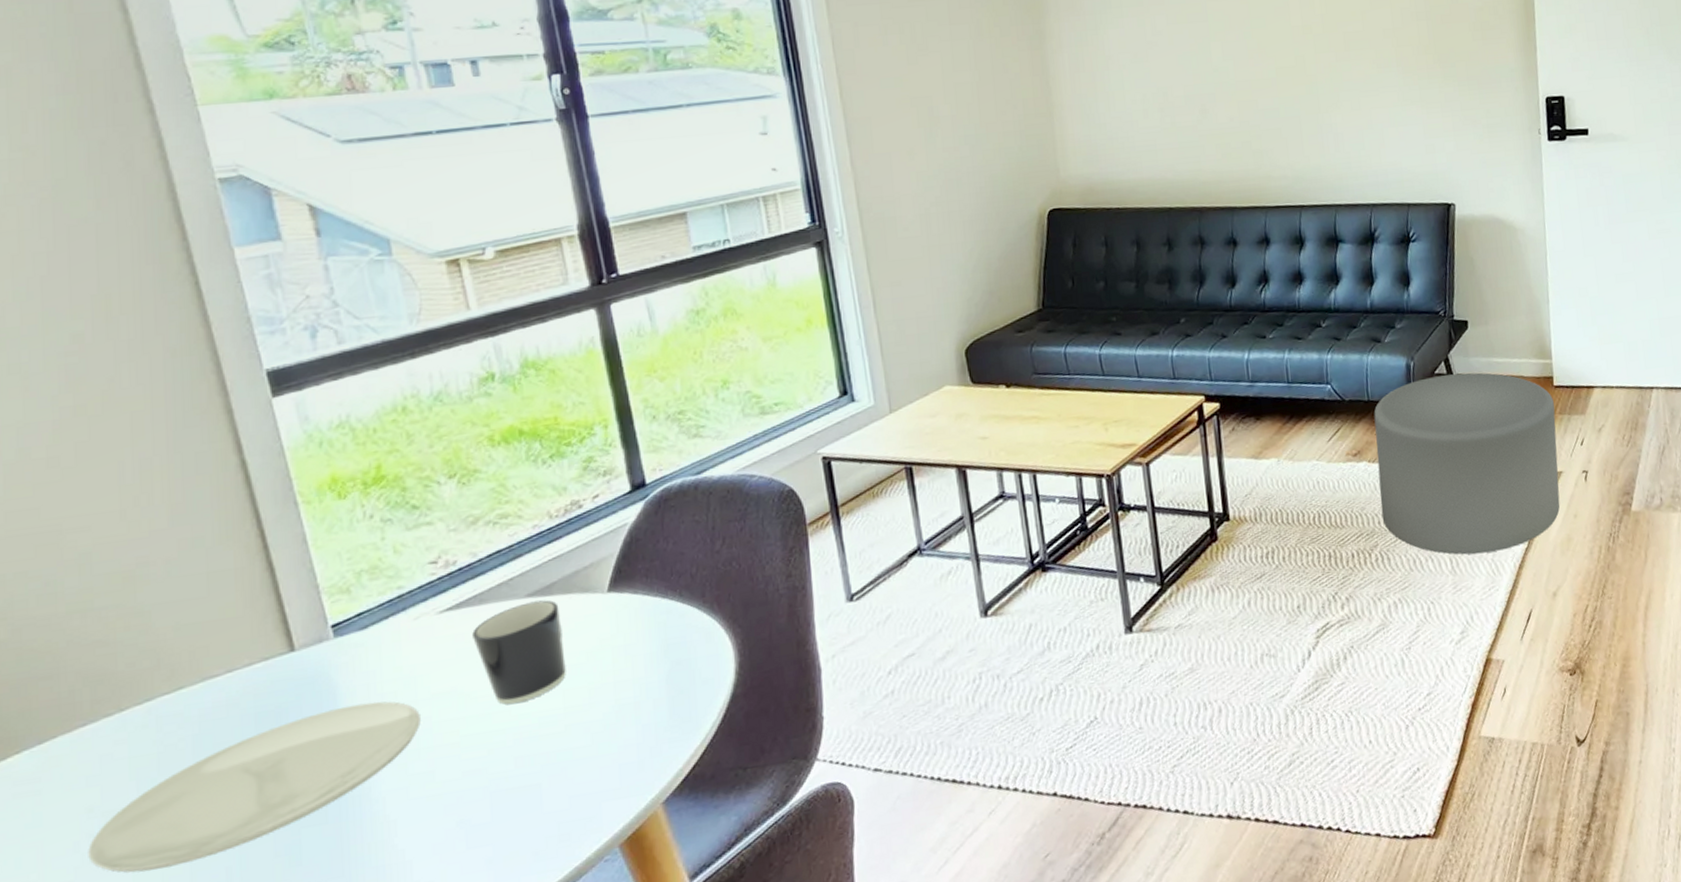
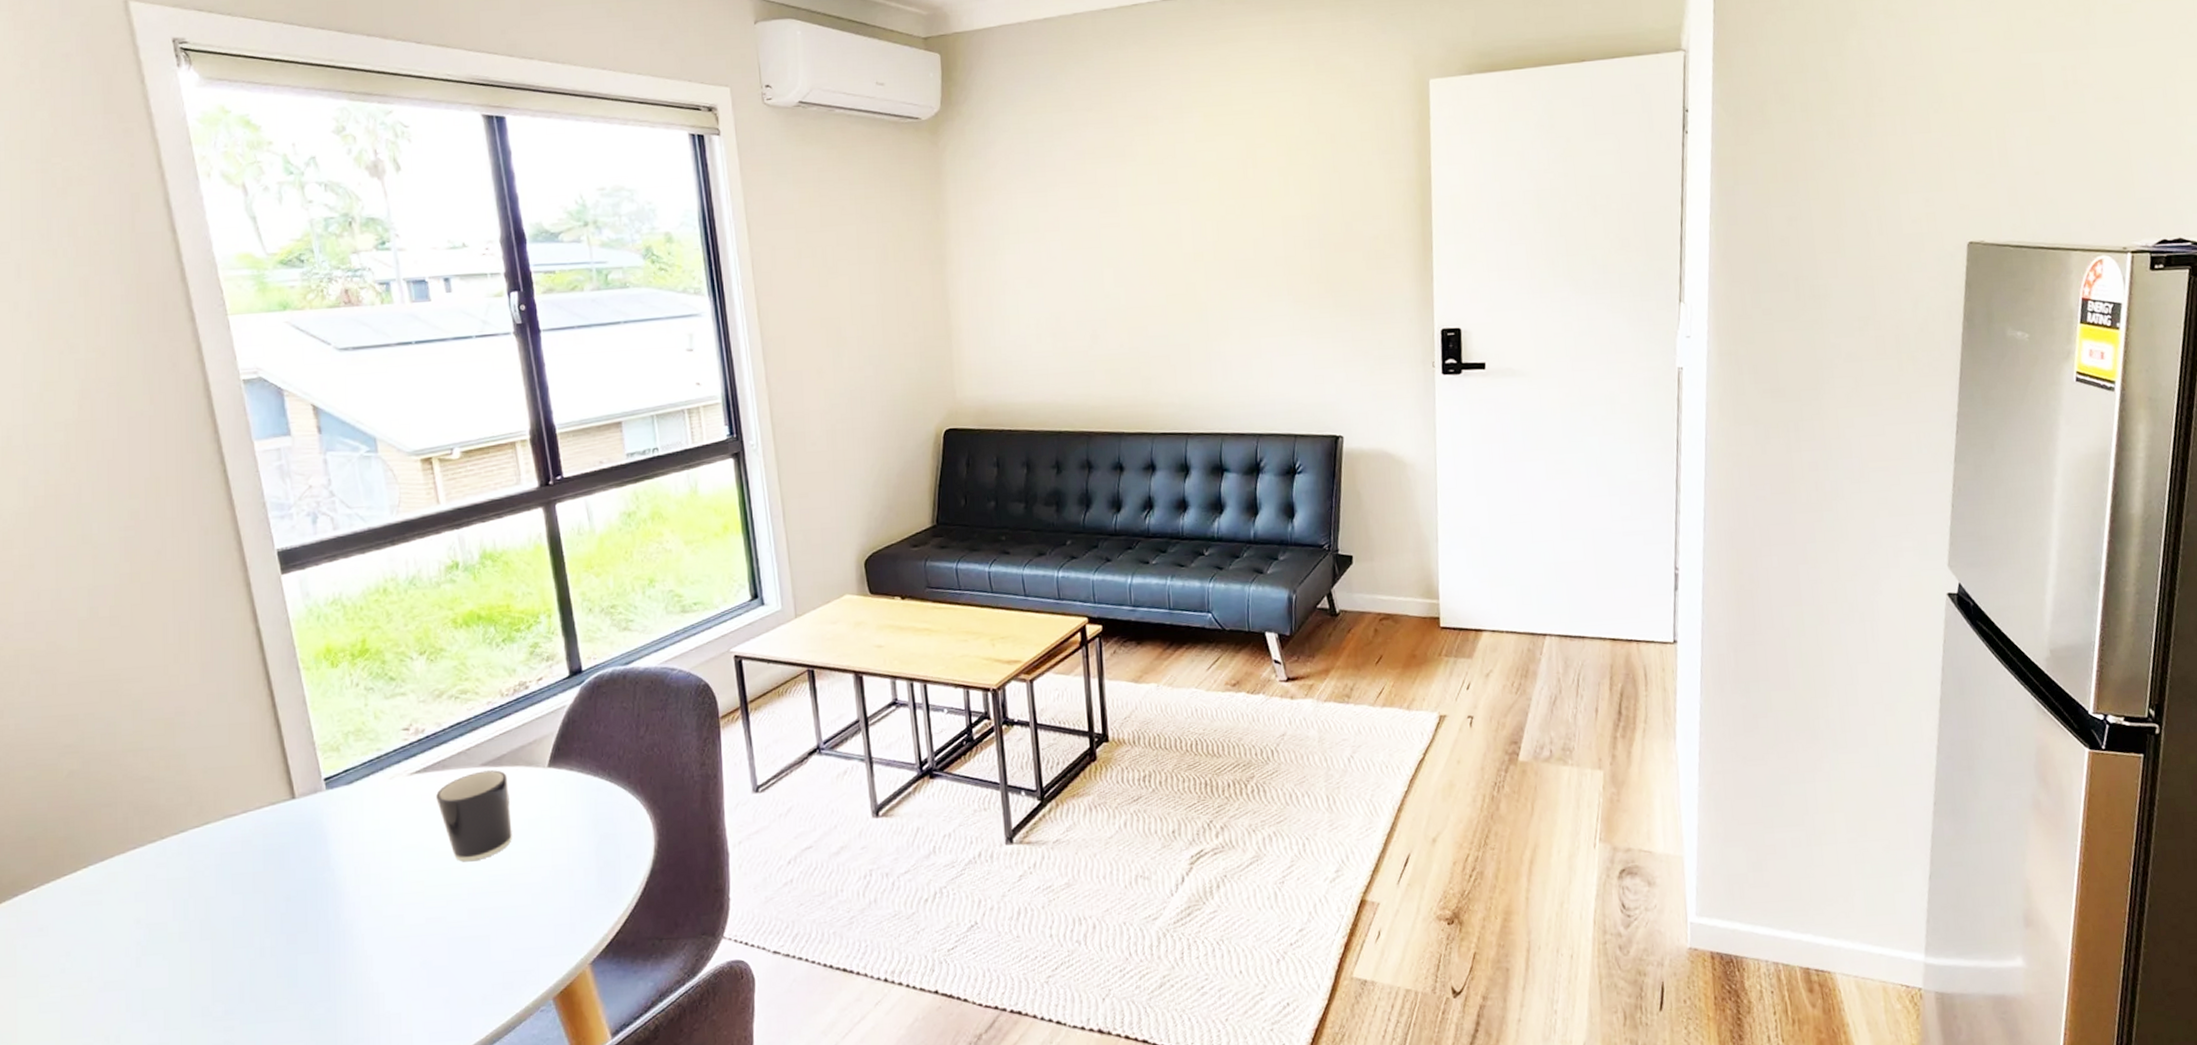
plate: present [88,701,421,873] -> none [136,849,393,979]
pouf: present [1374,372,1560,555] -> none [1254,608,1443,794]

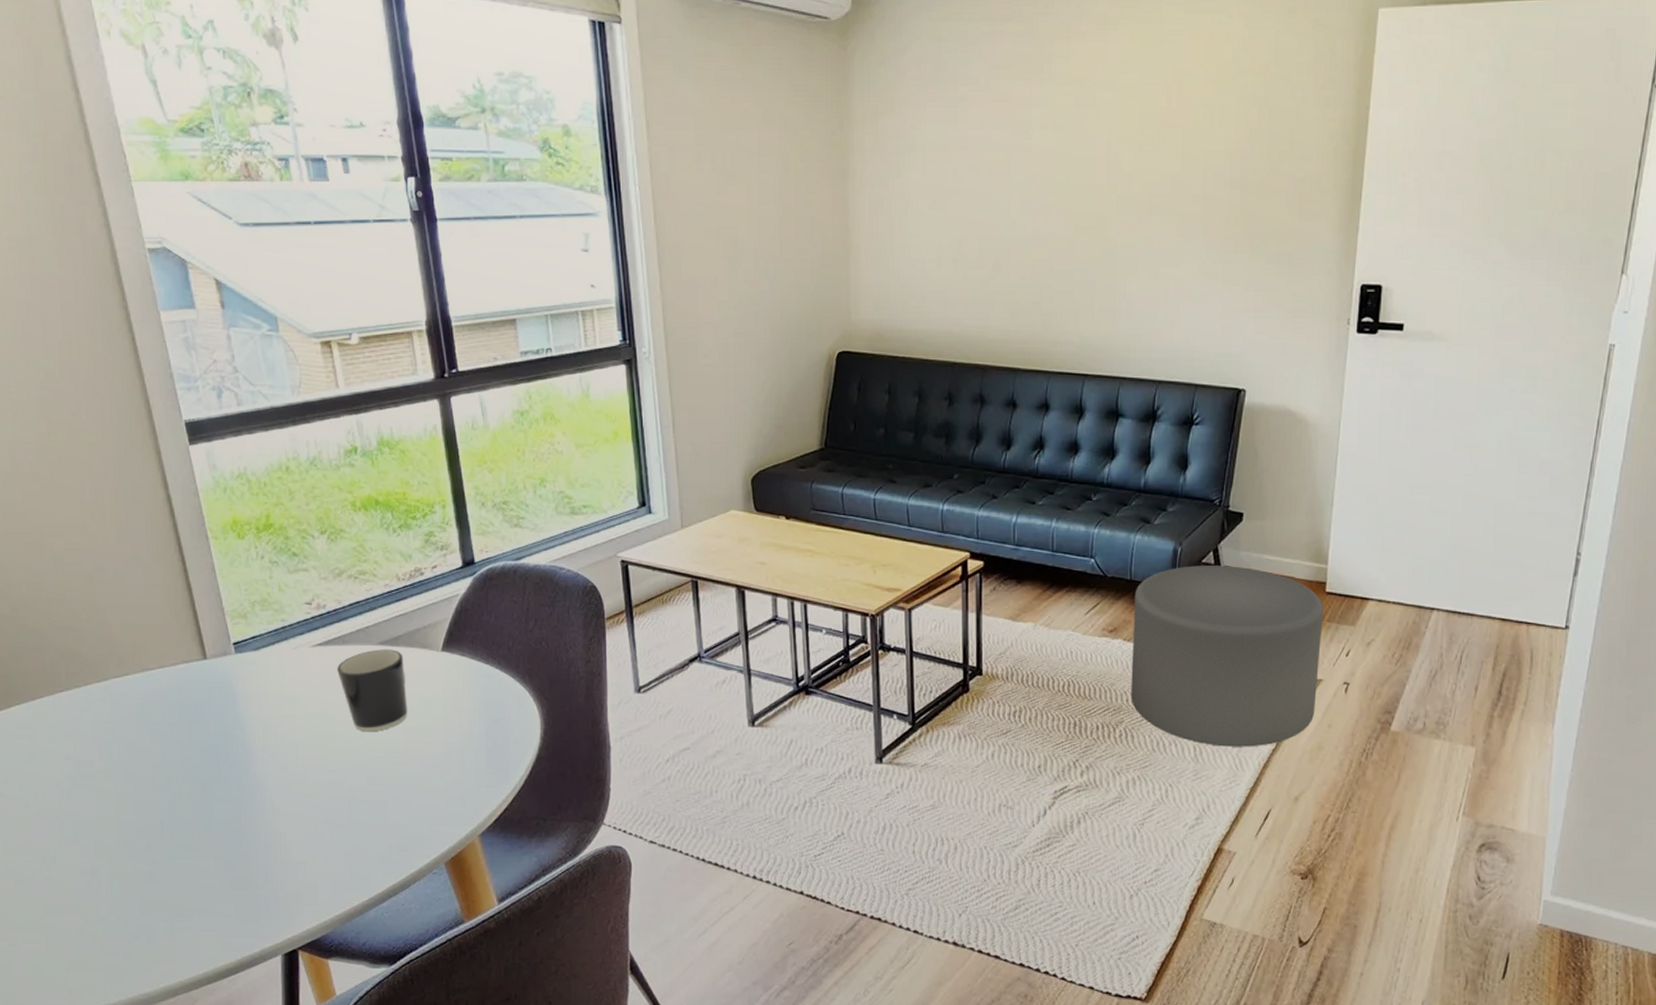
pouf: none [1254,608,1443,794] -> present [1131,565,1324,747]

